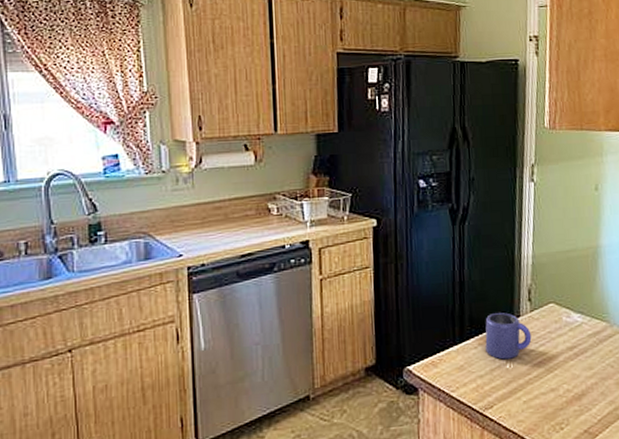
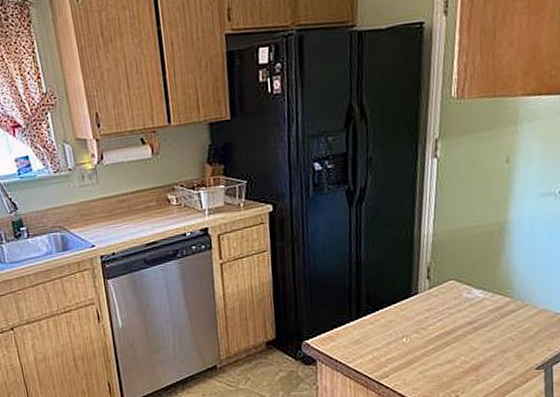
mug: present [485,312,532,360] -> none [381,290,430,334]

